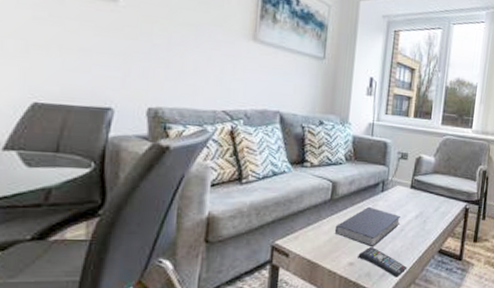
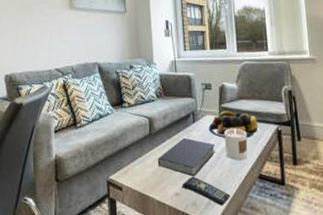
fruit bowl: none [397,183,448,213] -> present [208,110,259,138]
candle: none [410,202,435,234] -> present [224,128,248,161]

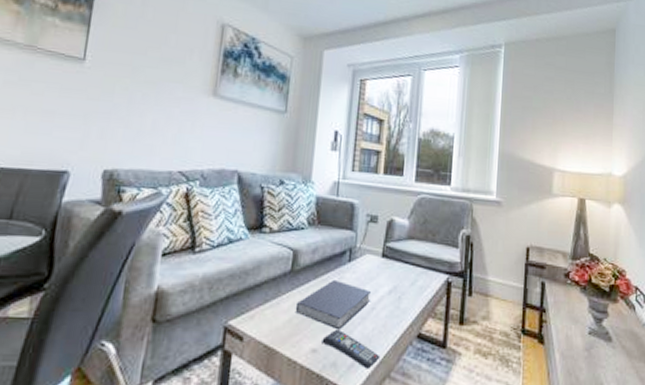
fruit bowl: present [208,110,259,138] -> none [366,251,427,287]
candle: present [224,128,248,161] -> none [383,274,412,314]

